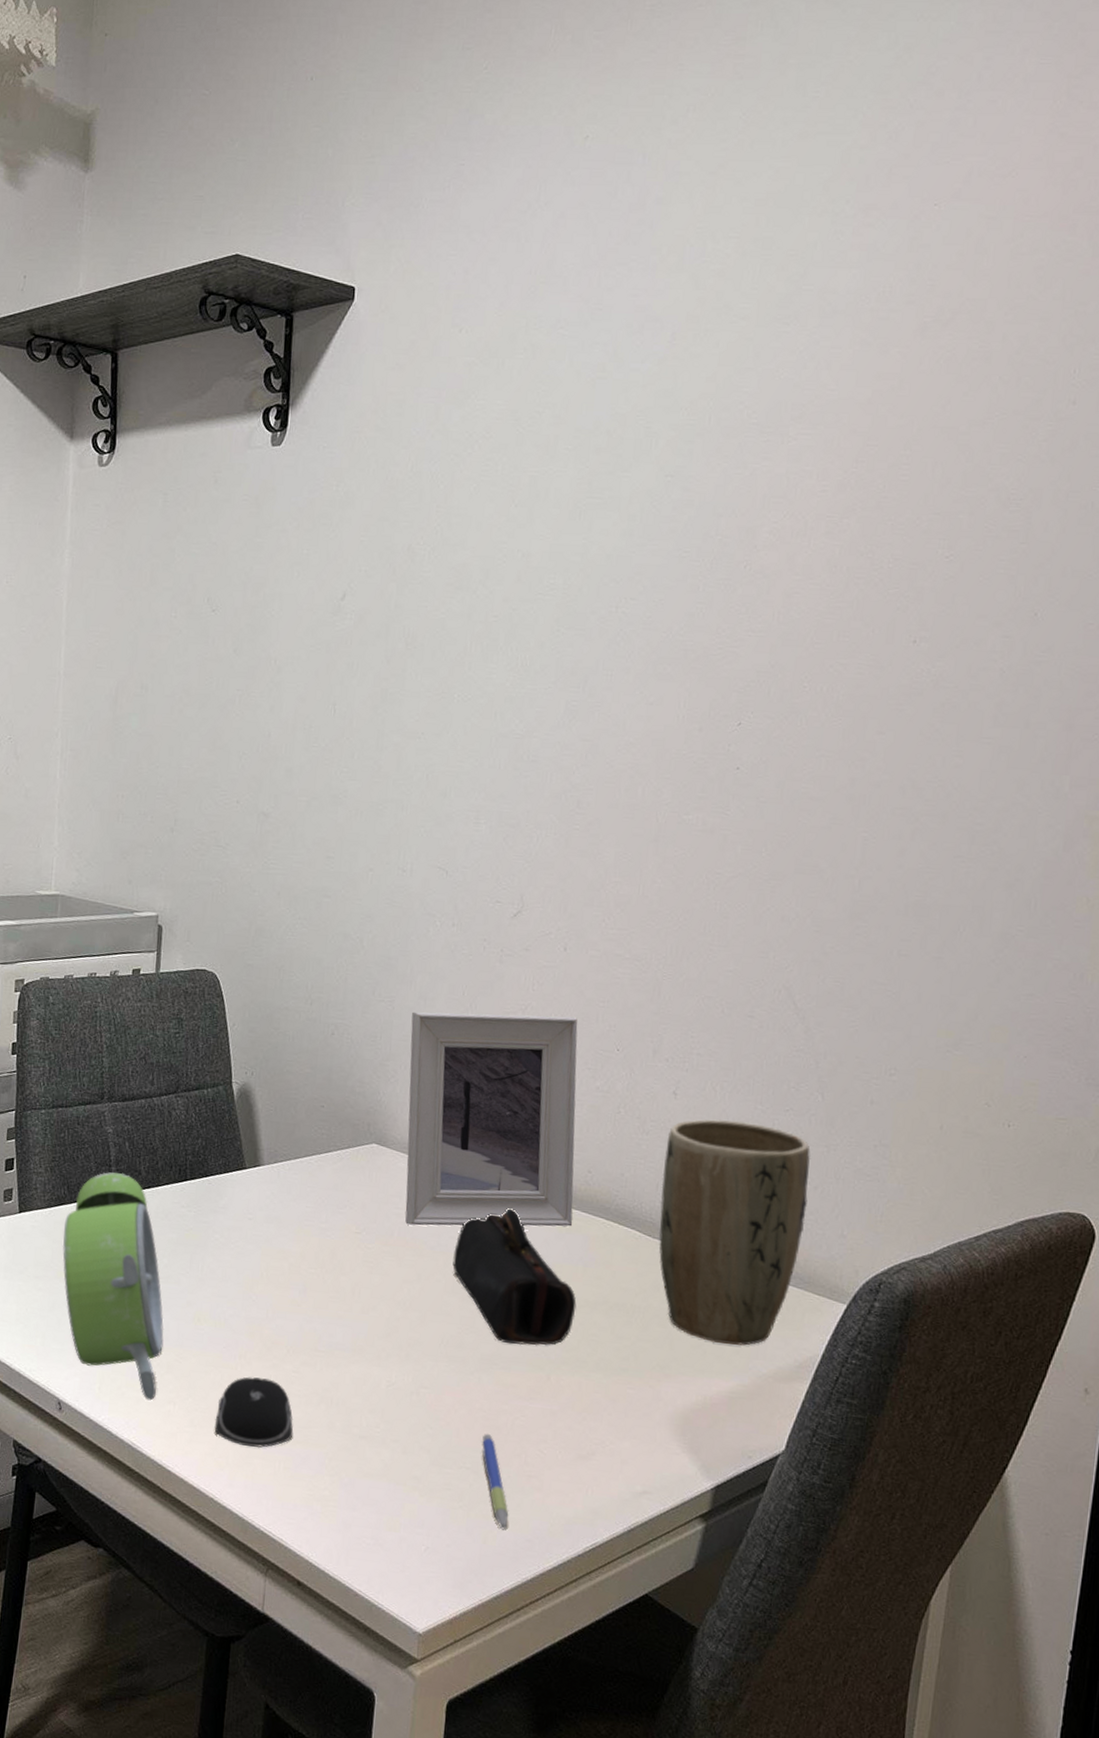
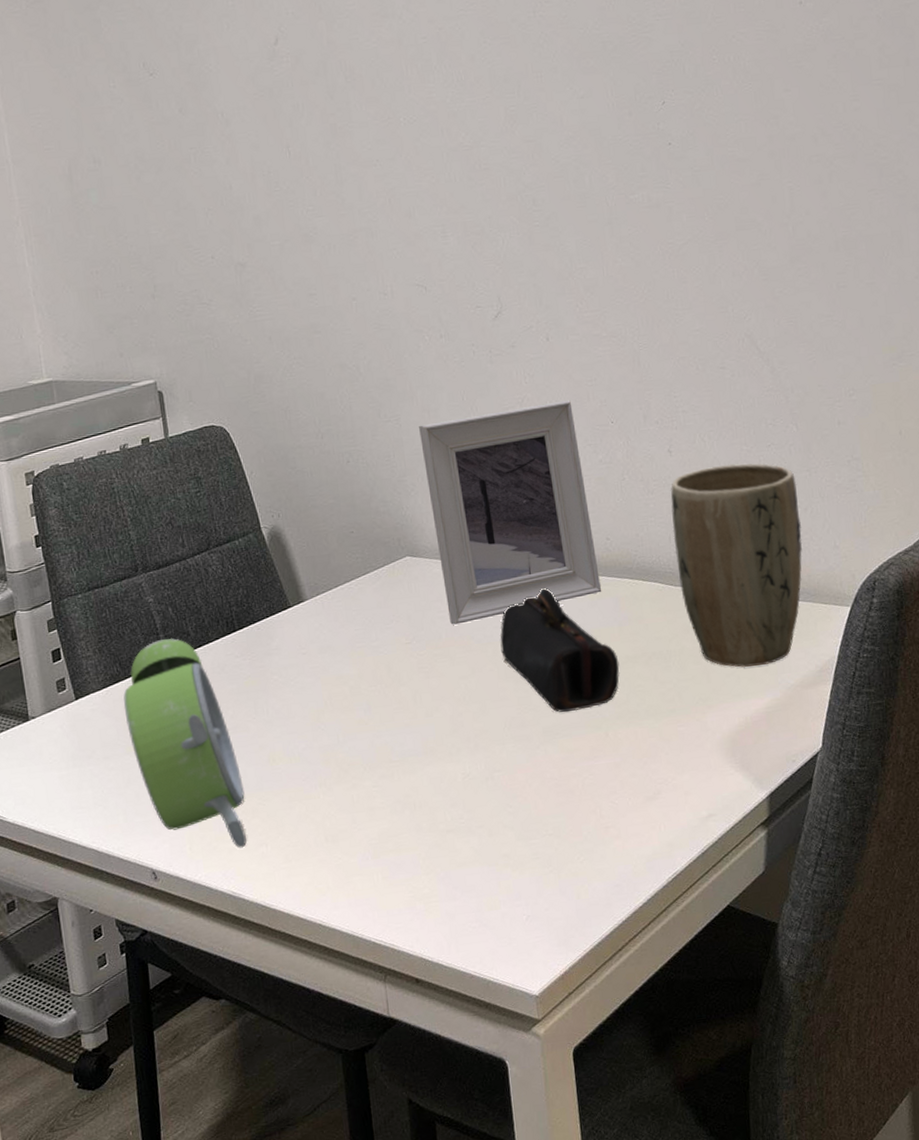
computer mouse: present [214,1376,294,1448] -> none [308,799,385,868]
pen: present [482,1433,509,1530] -> none [558,798,596,882]

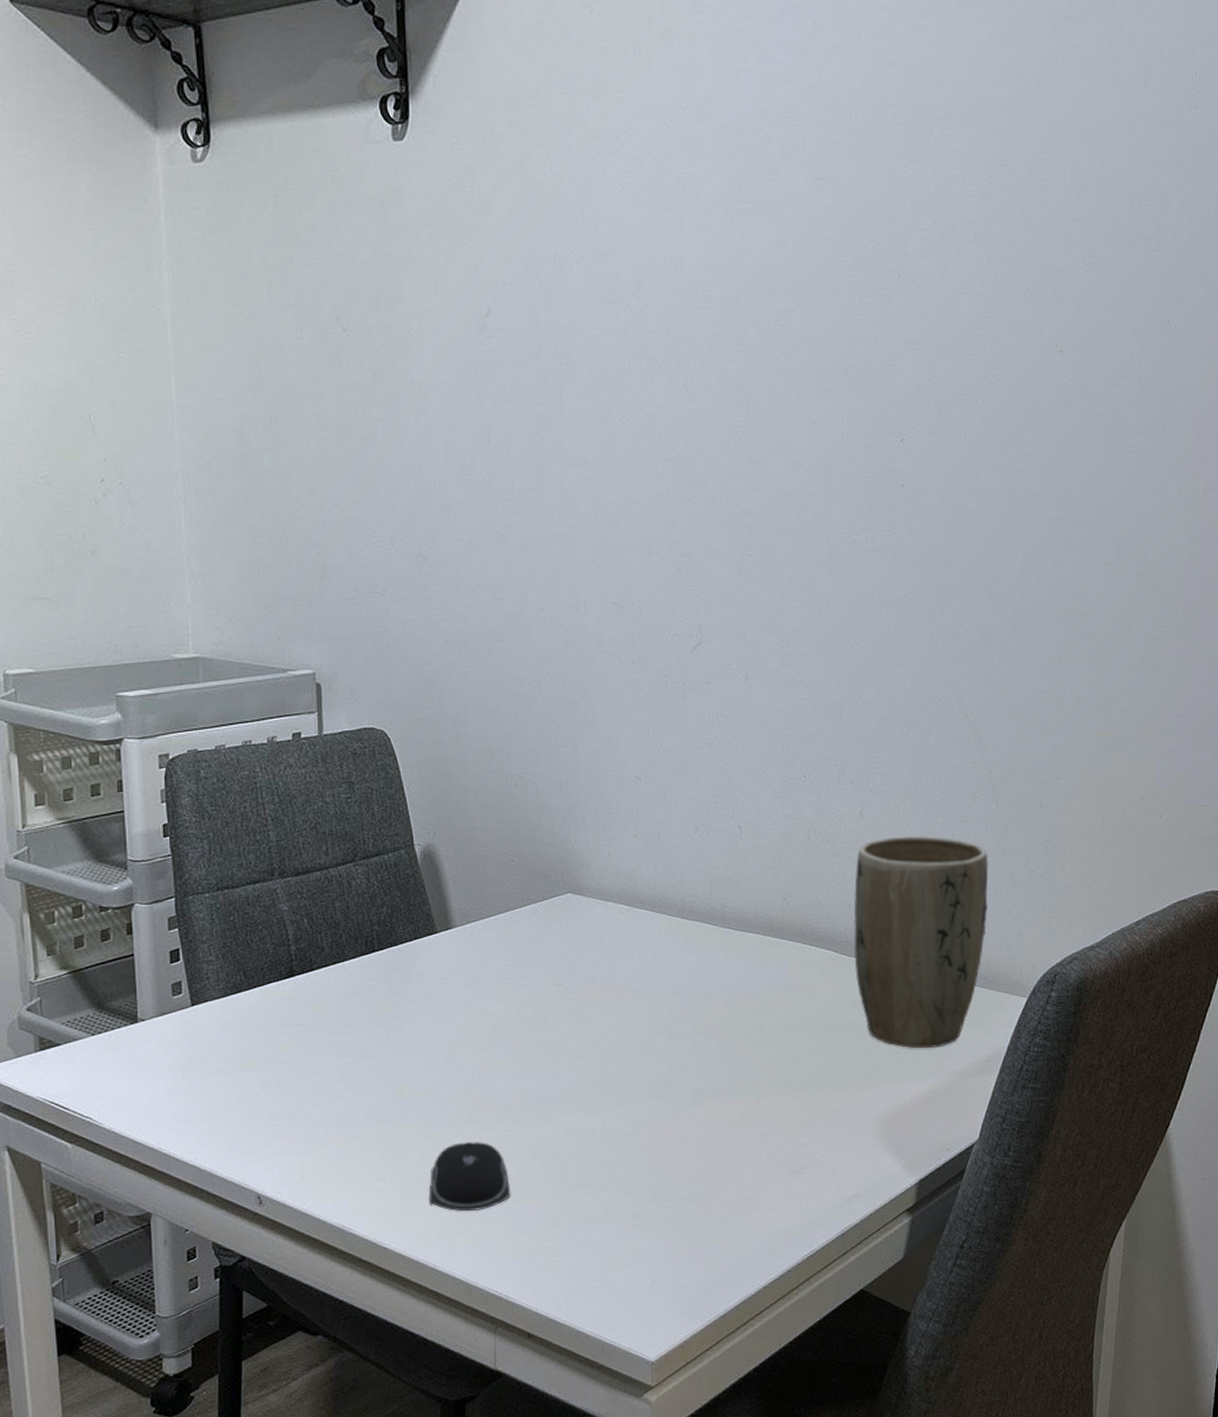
alarm clock: present [123,637,247,848] -> none [244,951,366,1181]
computer mouse: none [308,799,385,868] -> present [428,1142,511,1211]
picture frame: present [419,400,602,625] -> none [597,747,772,971]
pencil case: present [500,588,620,713] -> none [658,943,781,1075]

